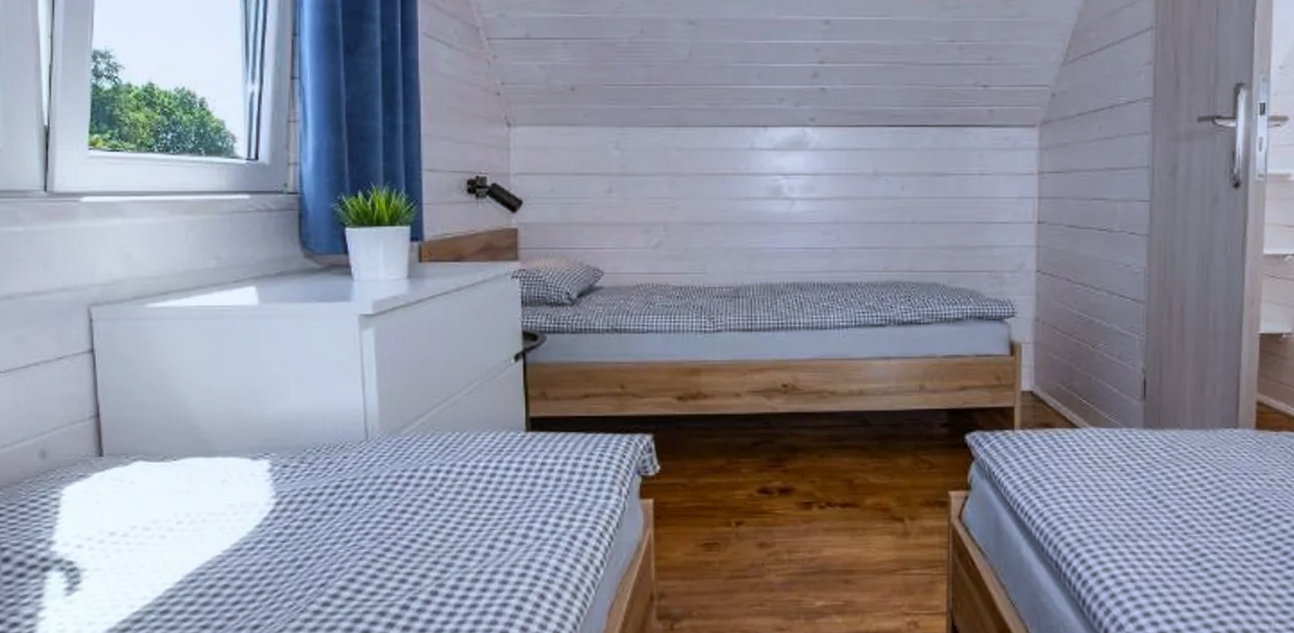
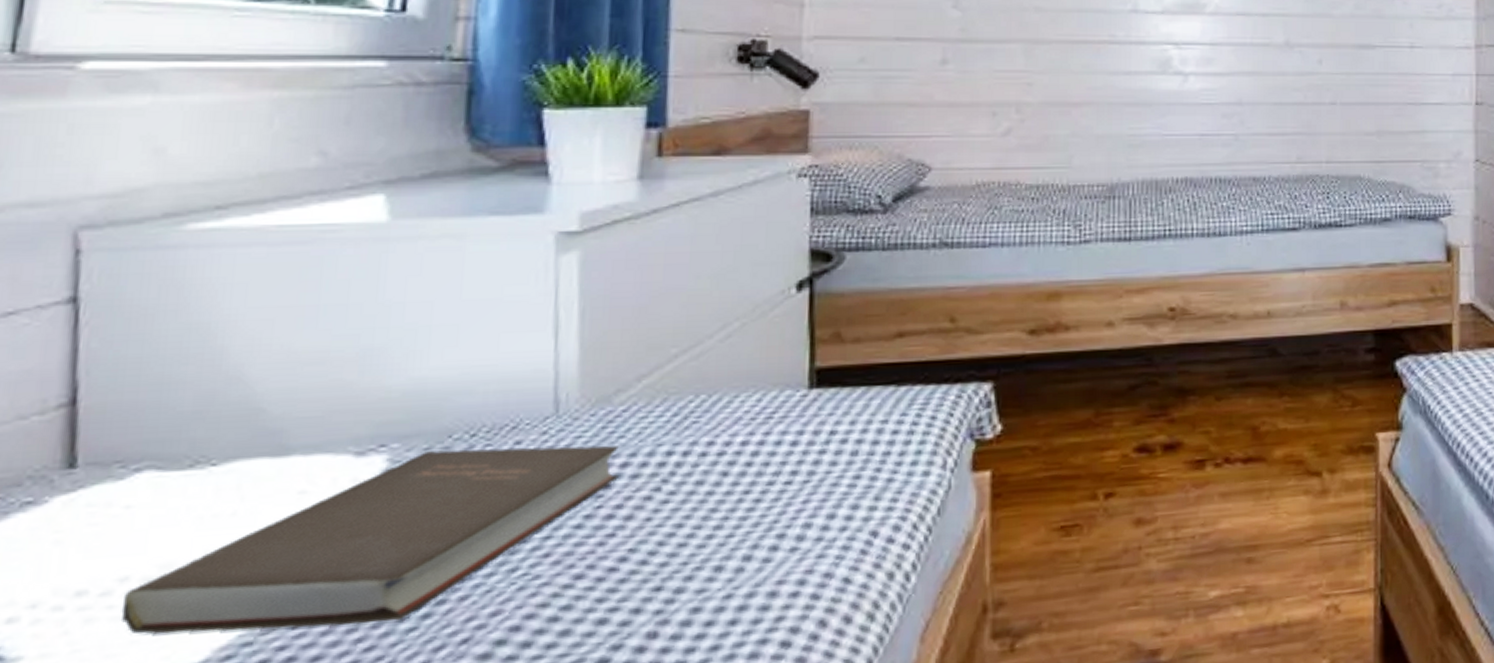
book: none [134,460,407,568] -> present [120,445,619,635]

